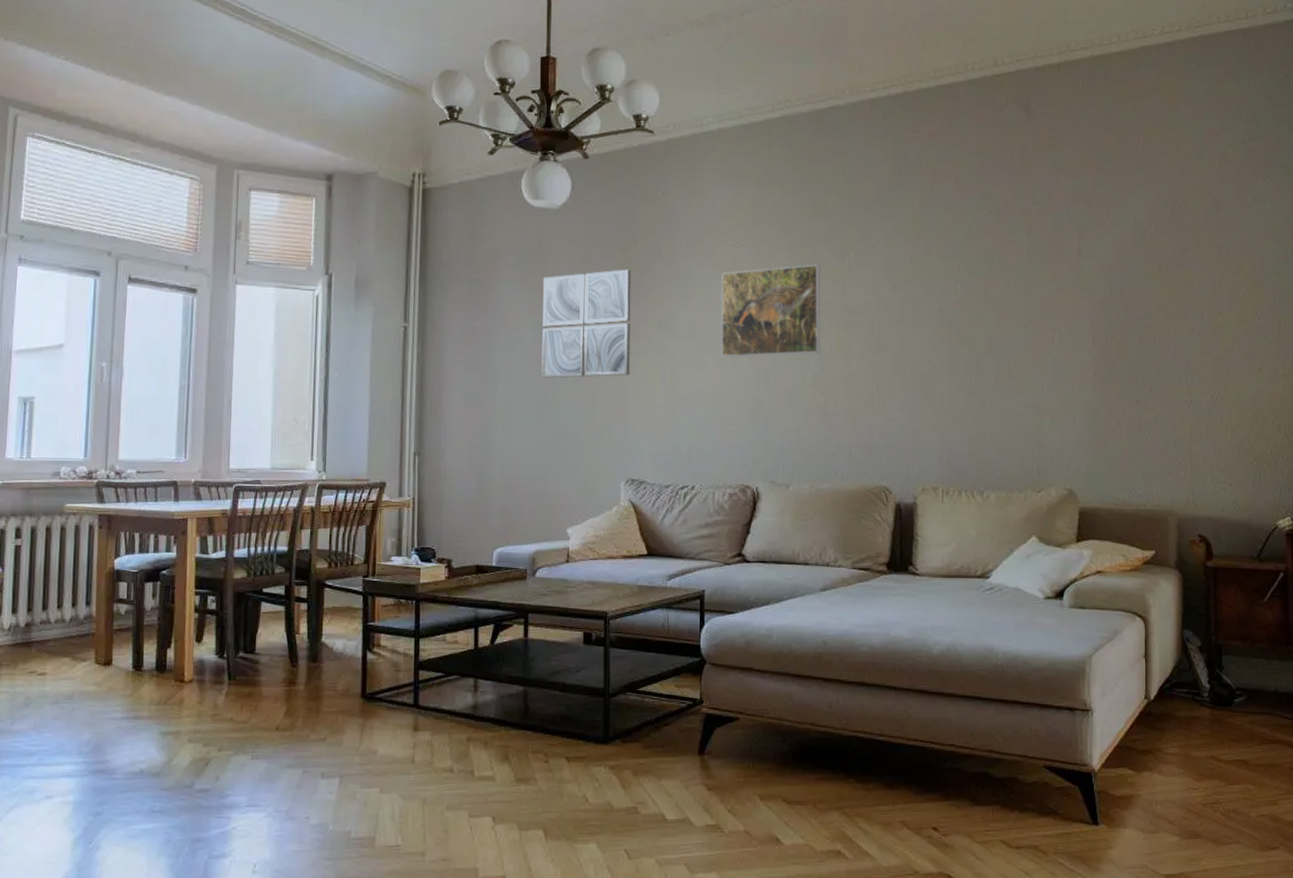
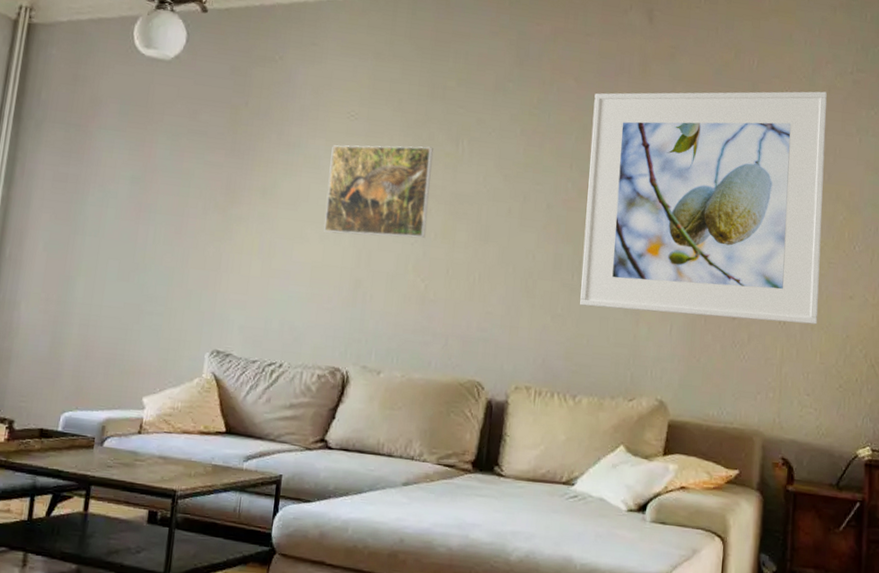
wall art: present [541,269,632,379] -> none [133,129,240,241]
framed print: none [977,164,1226,404] -> present [580,91,827,325]

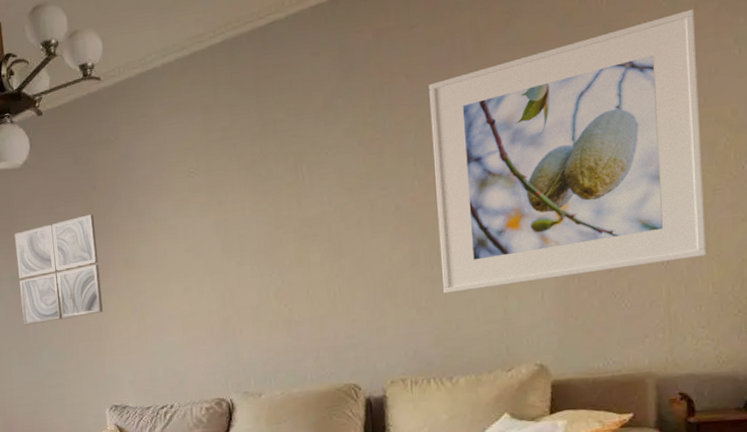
wall art: none [133,129,240,241] -> present [14,214,103,326]
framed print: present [323,145,434,238] -> none [179,181,281,284]

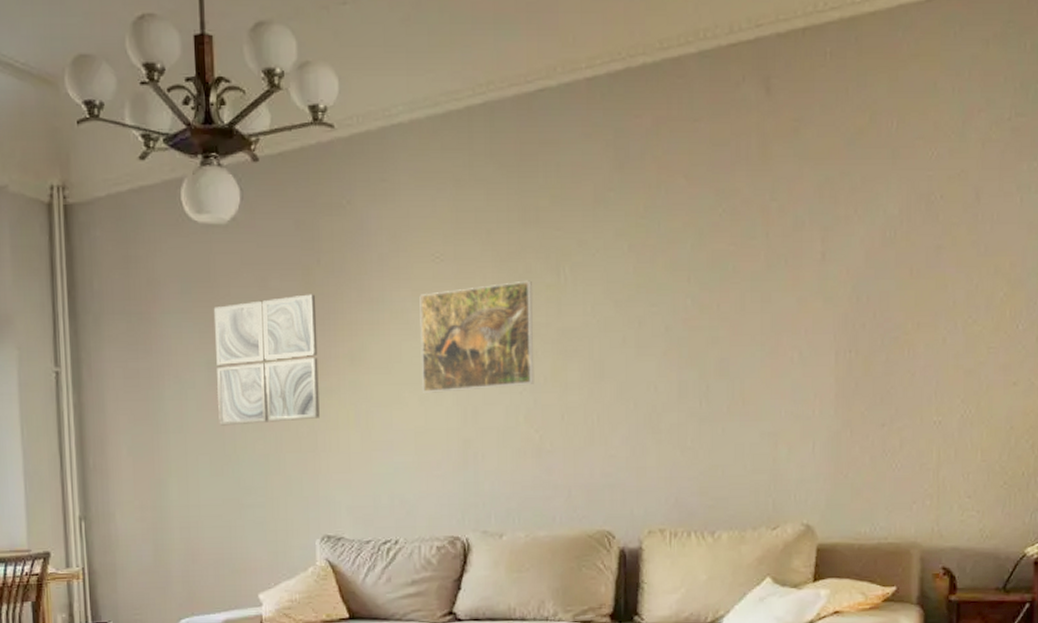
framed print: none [179,181,281,284] -> present [419,280,535,394]
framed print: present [429,9,707,294] -> none [709,147,981,434]

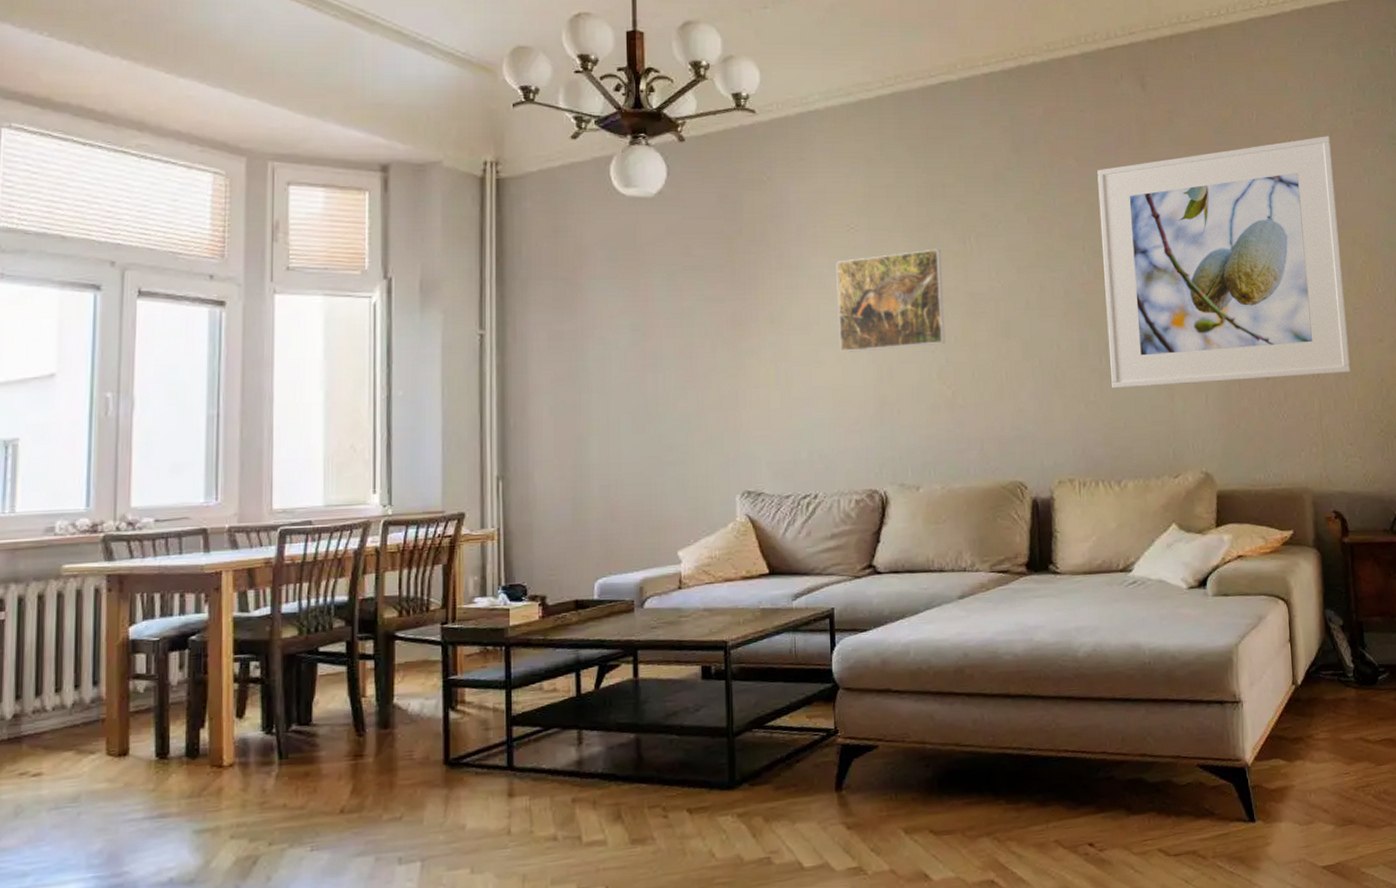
wall art: present [213,294,320,426] -> none [638,261,741,385]
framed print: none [709,147,981,434] -> present [1097,136,1351,389]

